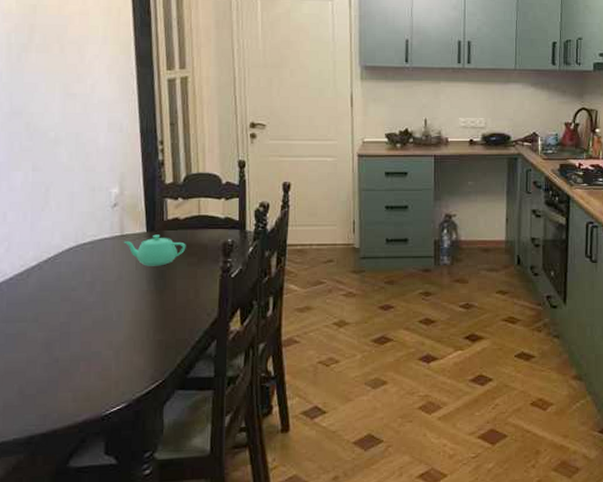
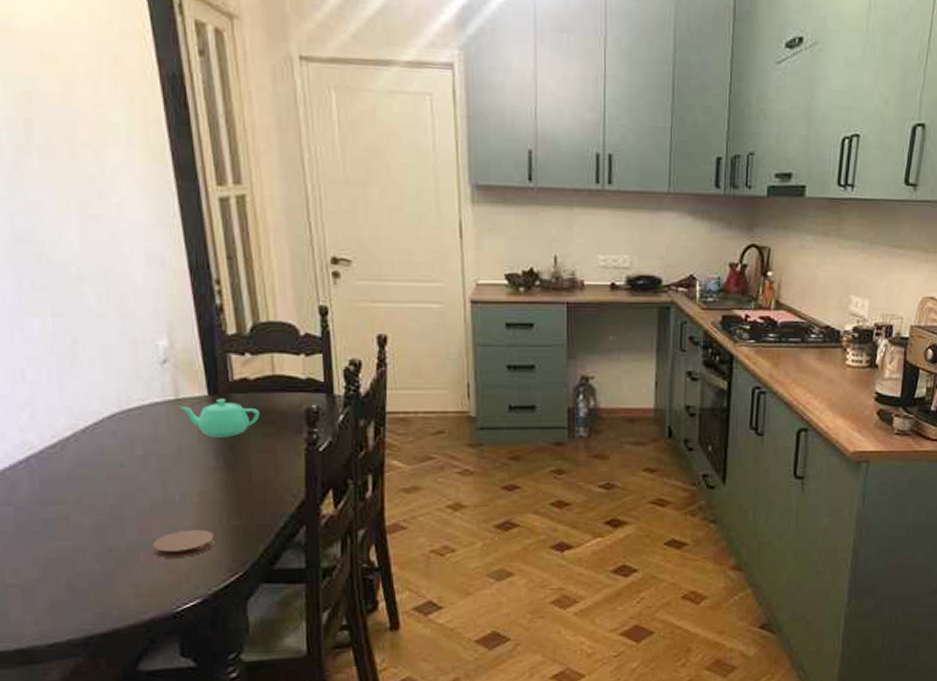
coaster: none [91,343,141,369] -> present [152,529,215,559]

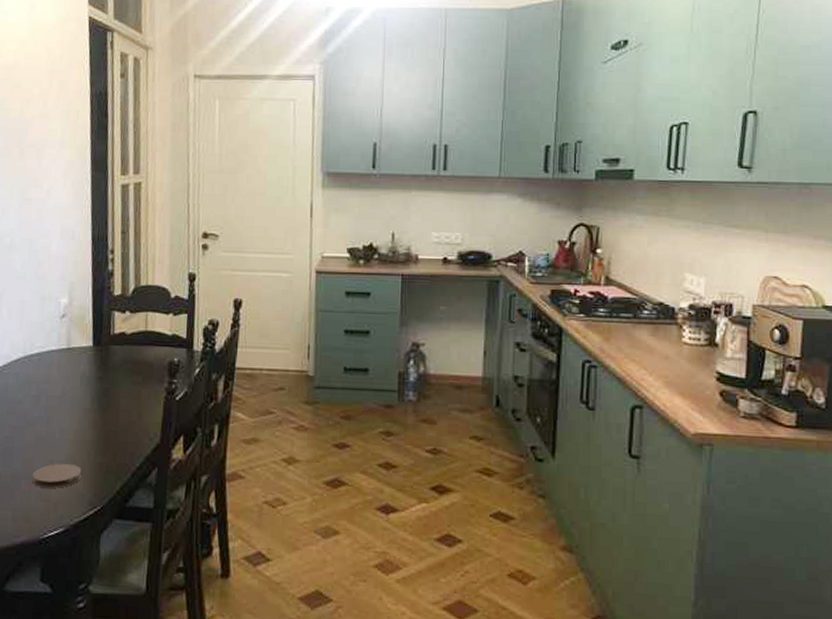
teapot: present [179,398,260,438] -> none [69,349,132,383]

